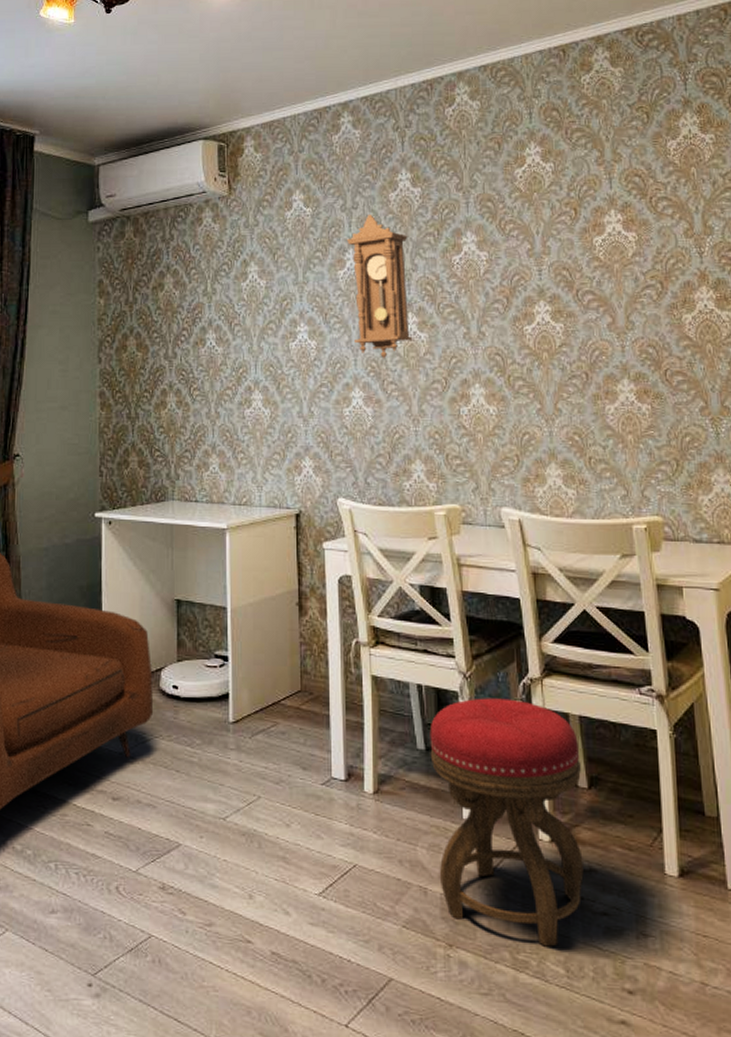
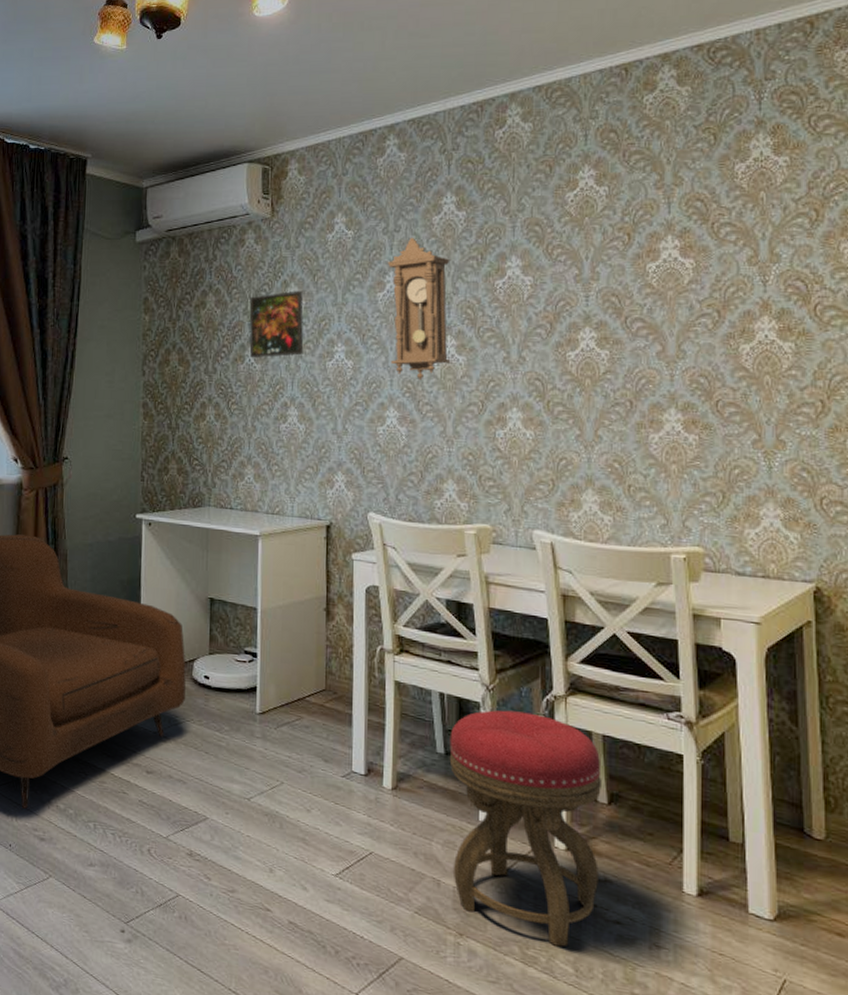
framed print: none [209,270,266,341] -> present [249,290,304,358]

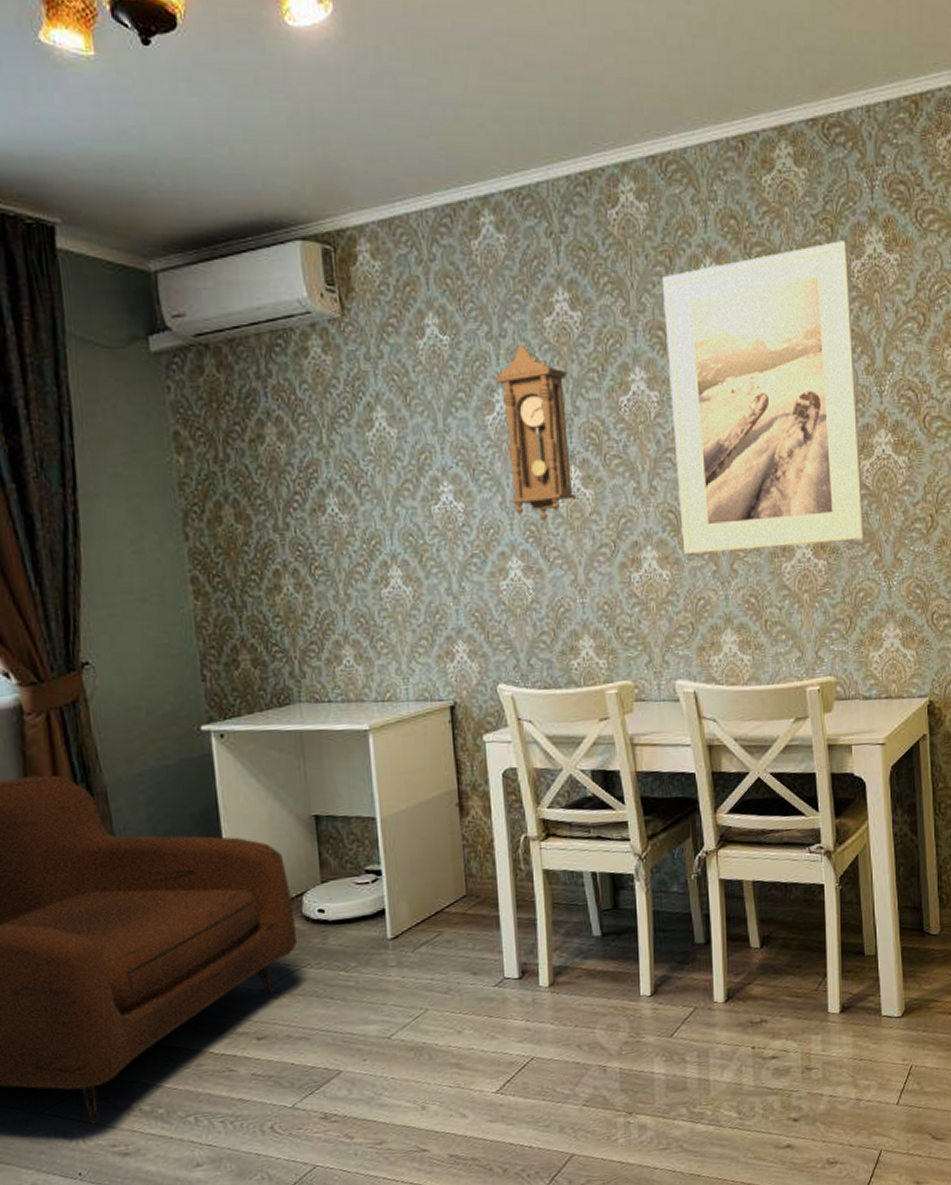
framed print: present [249,290,304,358] -> none [324,415,402,507]
stool: present [449,710,602,947] -> none [605,874,755,1097]
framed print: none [541,147,743,419] -> present [661,241,865,555]

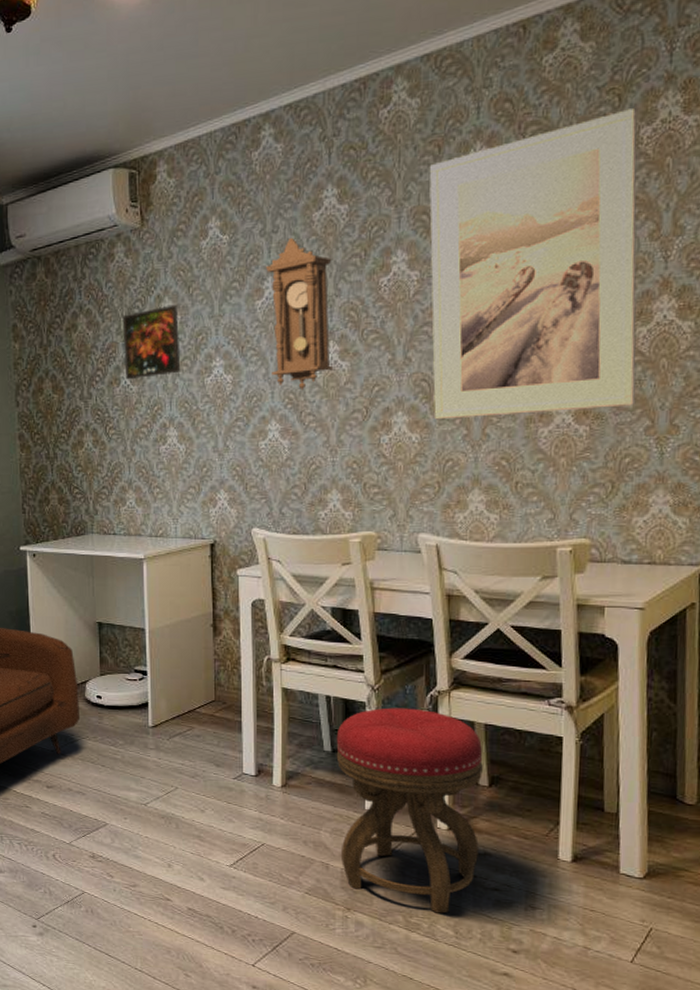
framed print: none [324,415,402,507] -> present [122,304,181,380]
stool: none [605,874,755,1097] -> present [336,707,483,914]

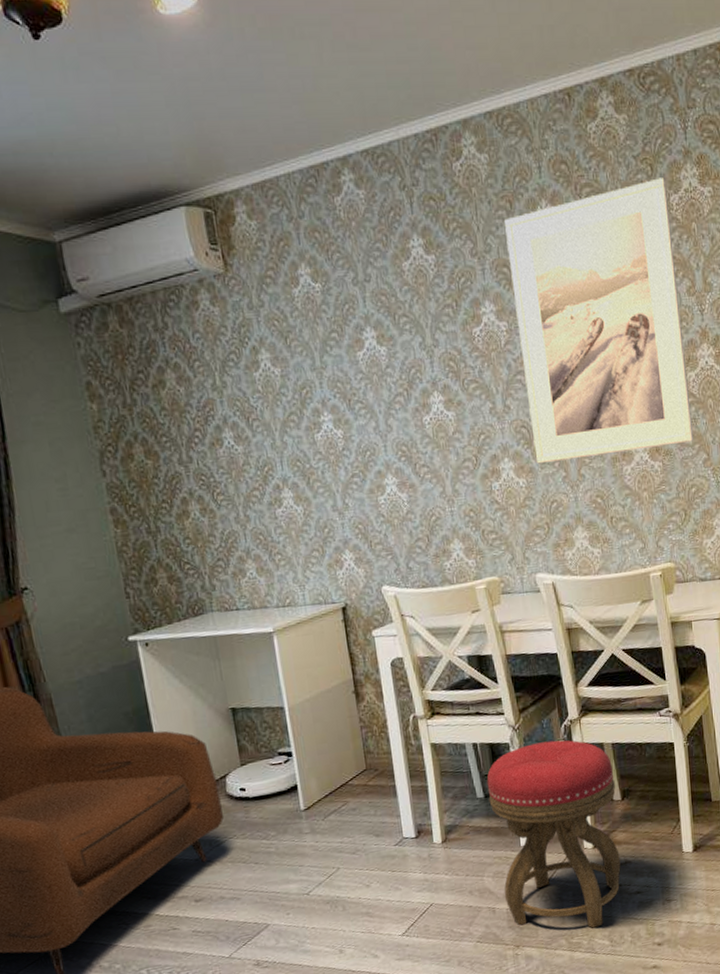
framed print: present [122,304,181,380] -> none [216,356,288,440]
pendulum clock: present [265,237,334,391] -> none [362,286,441,442]

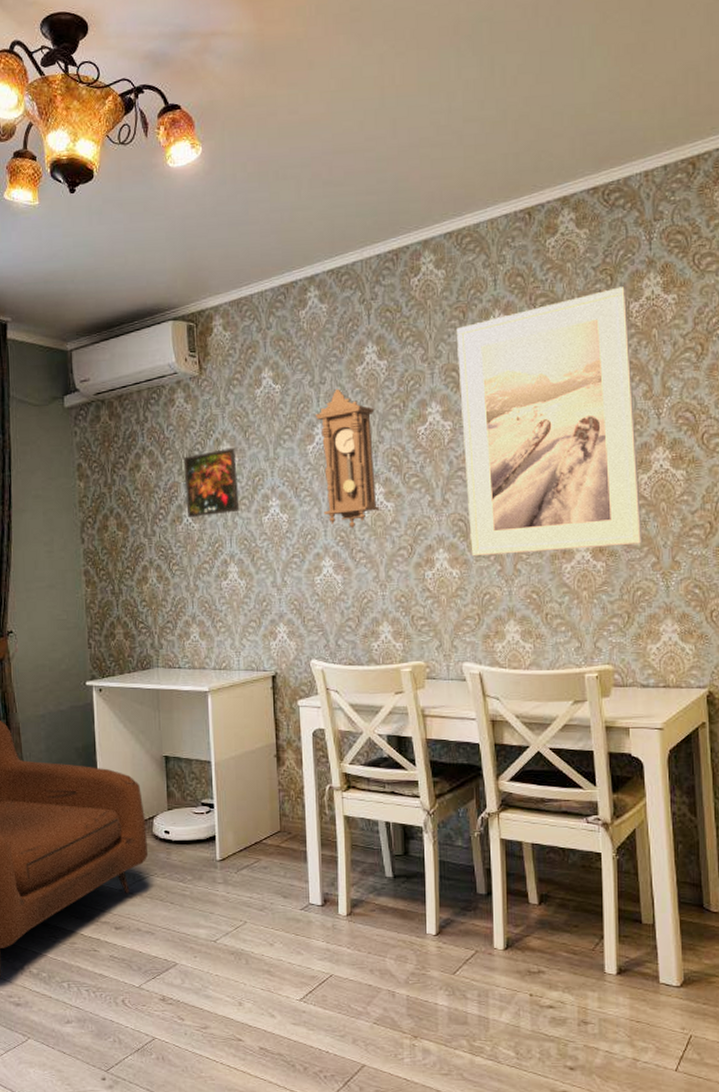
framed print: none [216,356,288,440] -> present [183,447,240,518]
pendulum clock: none [362,286,441,442] -> present [315,388,380,529]
stool: present [486,740,621,929] -> none [397,831,533,1035]

